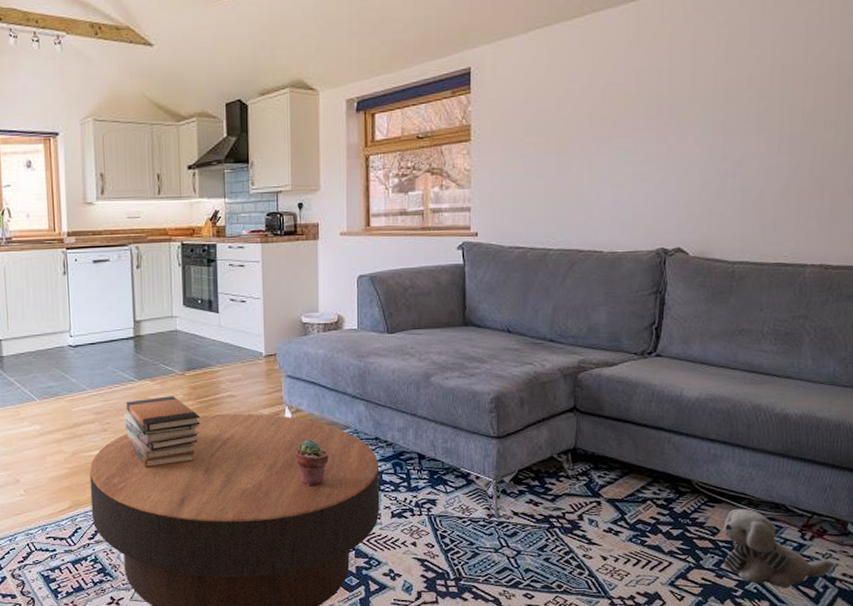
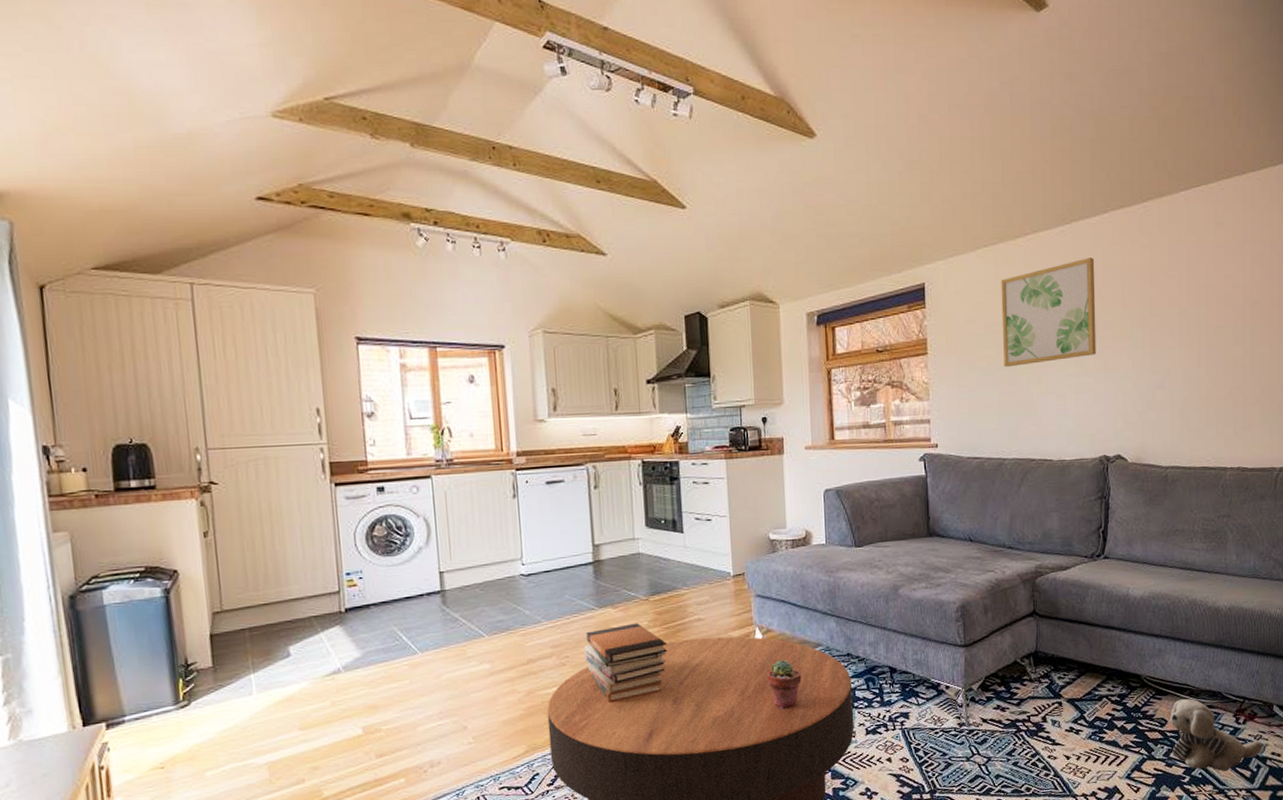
wall art: none [552,37,662,155] -> present [1001,258,1097,368]

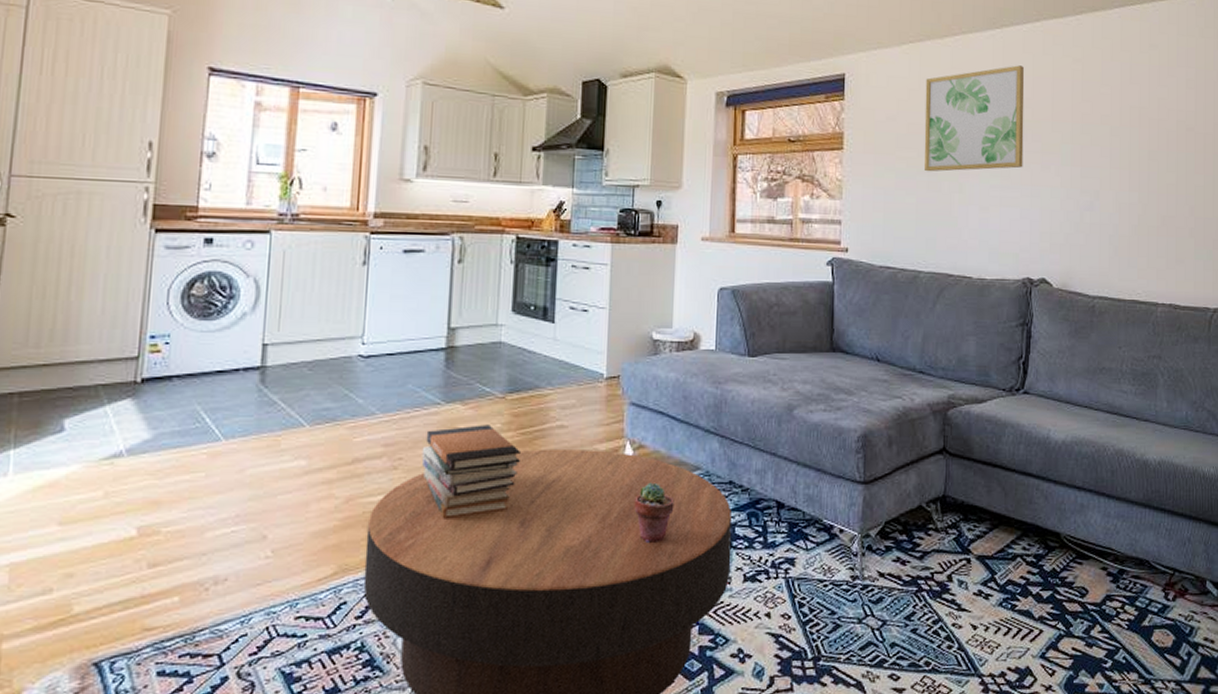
plush toy: present [1170,698,1263,771] -> none [1091,565,1194,657]

